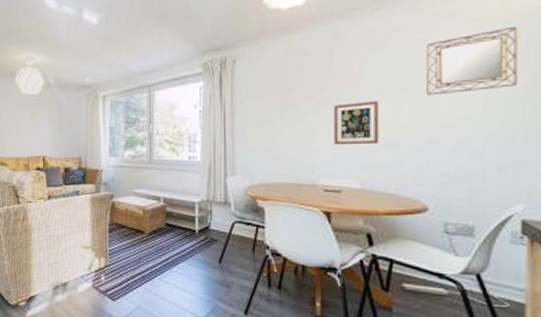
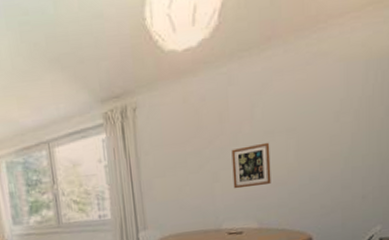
home mirror: present [425,26,518,96] -> none [305,65,375,135]

